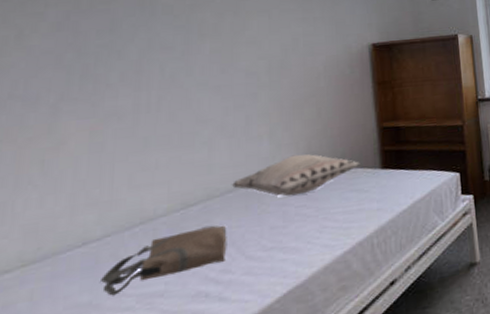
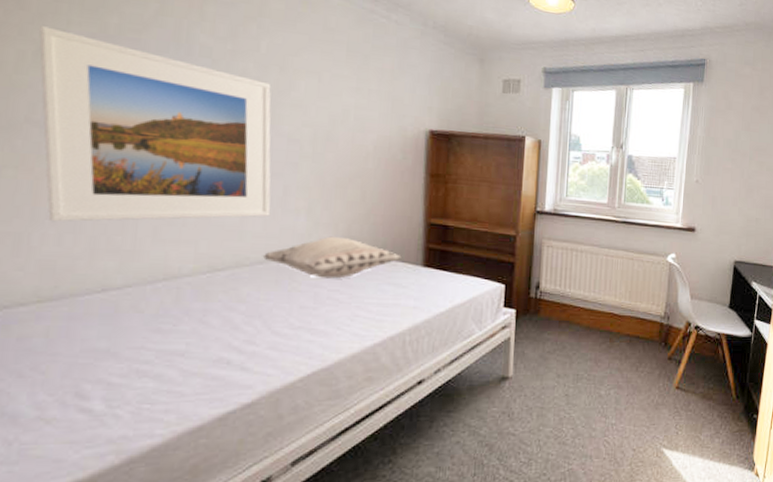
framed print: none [20,12,236,187] -> present [39,26,272,222]
tote bag: present [101,225,227,296] -> none [120,295,255,347]

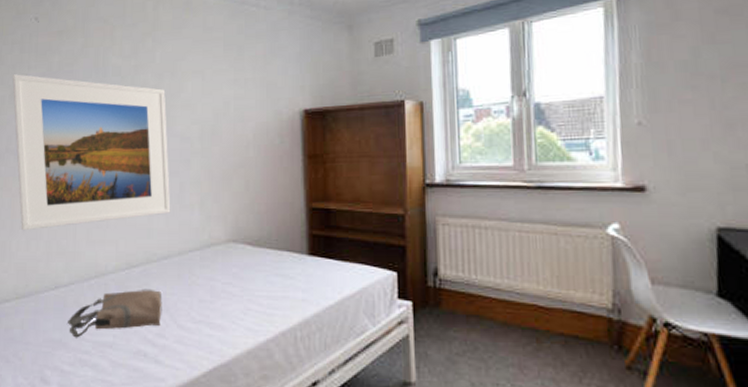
tote bag: none [120,295,255,347] -> present [68,290,163,338]
decorative pillow: present [262,236,402,279] -> none [166,228,287,271]

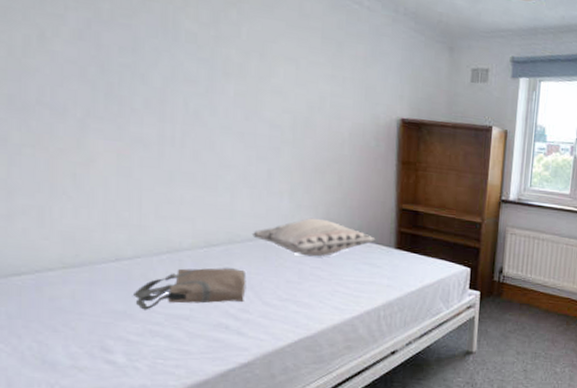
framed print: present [12,74,171,231] -> none [41,11,257,198]
decorative pillow: none [166,228,287,271] -> present [251,217,376,257]

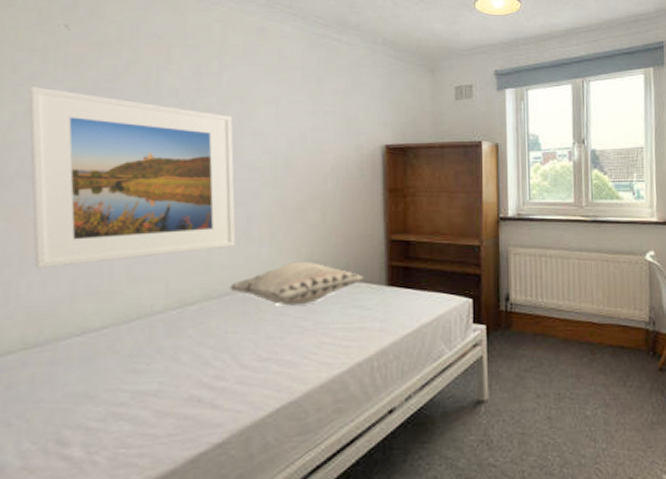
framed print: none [41,11,257,198] -> present [28,87,236,269]
tote bag: present [134,268,247,310] -> none [97,329,223,389]

